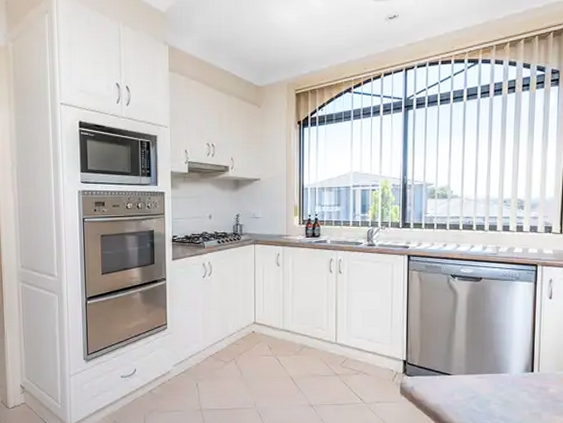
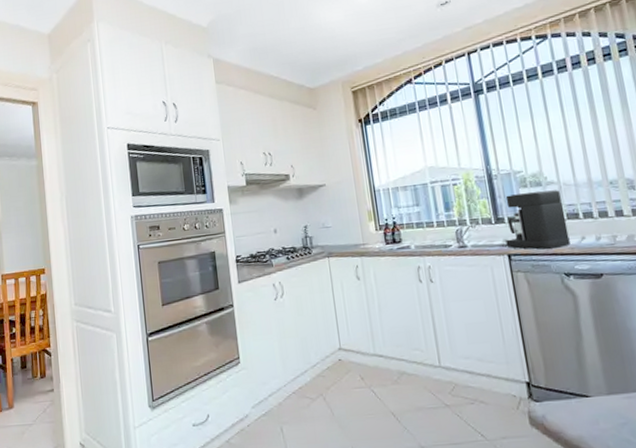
coffee maker: none [408,203,462,253] -> present [505,190,571,250]

